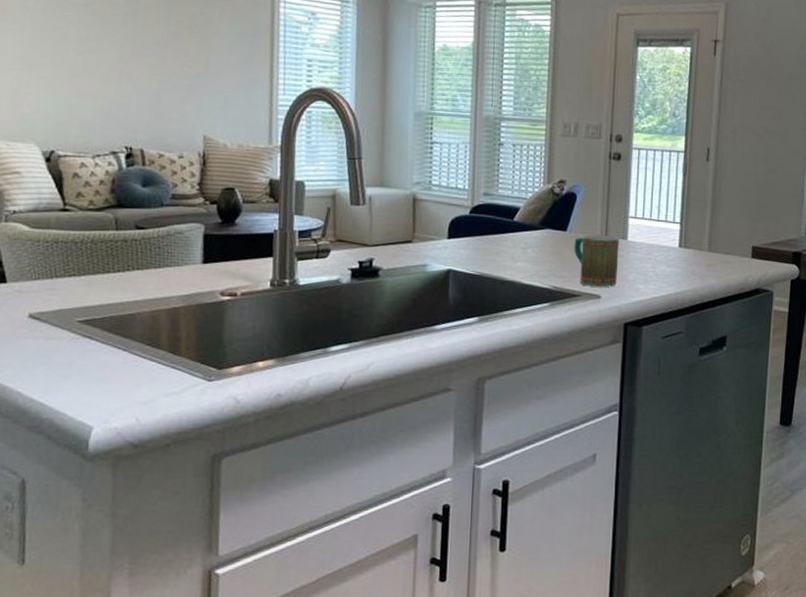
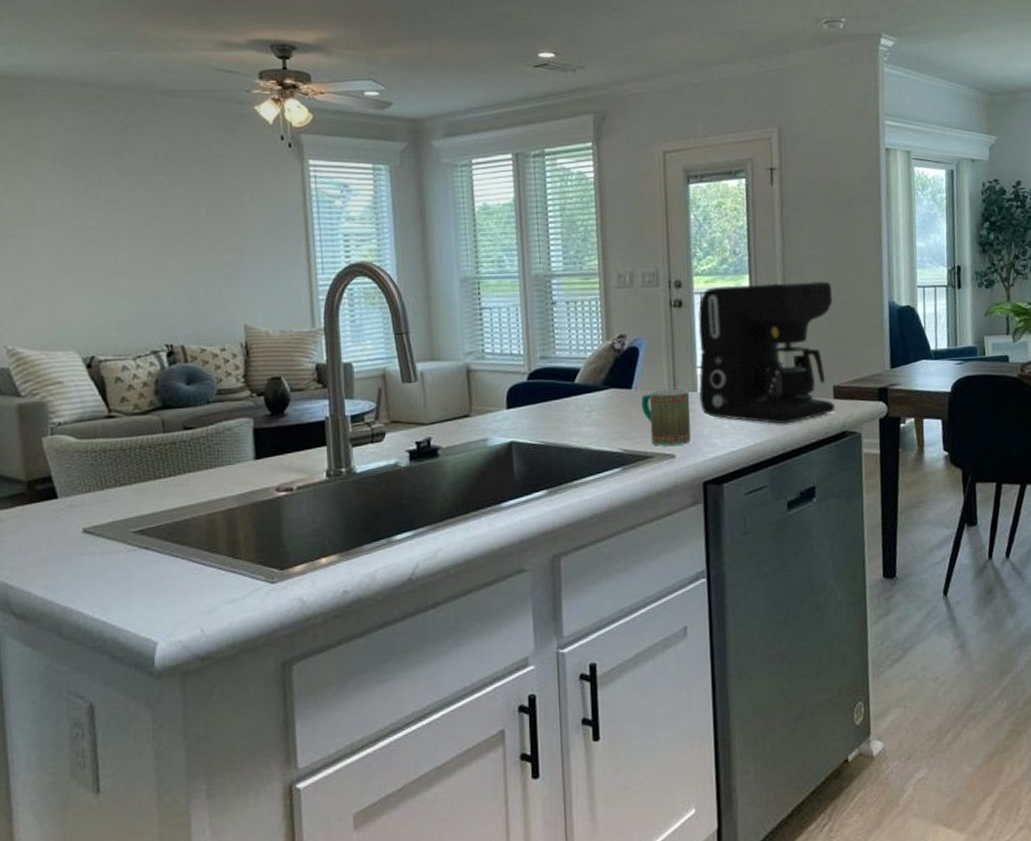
coffee maker: none [628,145,760,277] -> present [697,280,835,424]

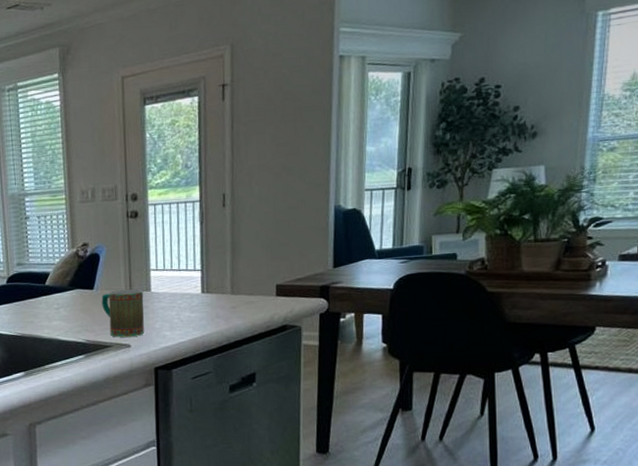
coffee maker: present [697,280,835,424] -> none [151,188,279,319]

